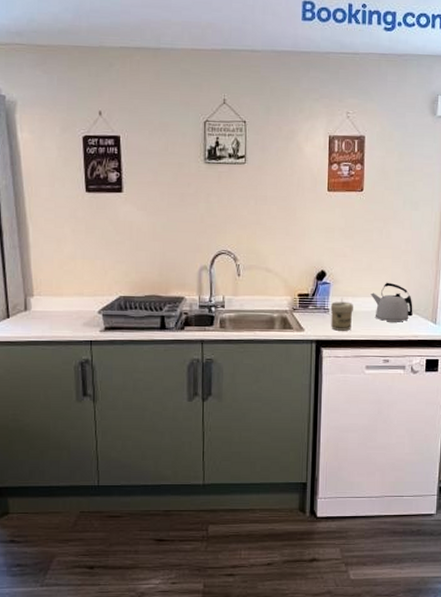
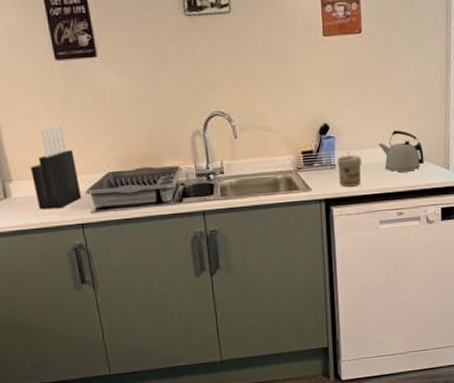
knife block: none [51,249,94,325] -> present [31,125,82,210]

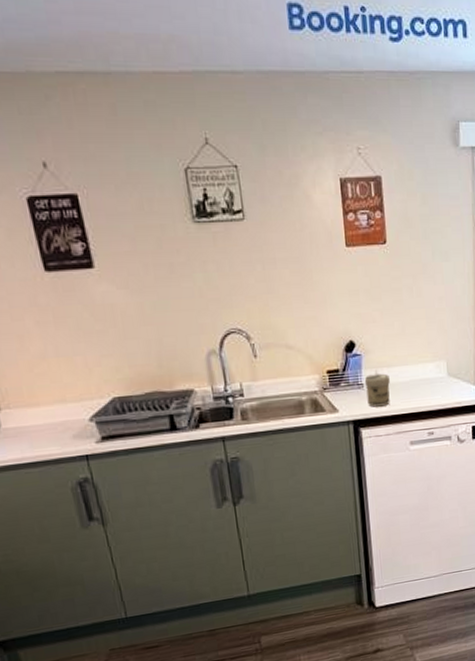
knife block: present [31,125,82,210] -> none [22,345,85,441]
kettle: present [378,129,424,174] -> none [407,346,454,392]

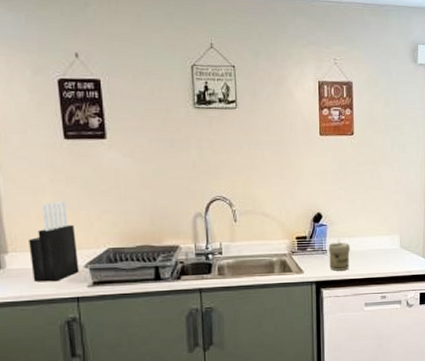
knife block: none [22,345,85,441] -> present [29,200,80,282]

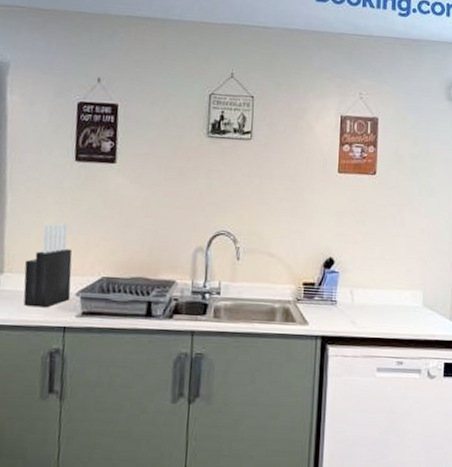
jar: present [328,242,350,271] -> none [338,292,364,327]

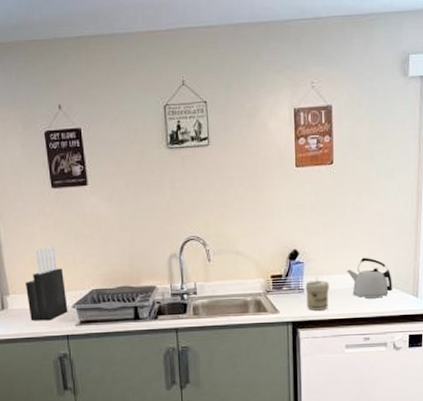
jar: none [338,292,364,327] -> present [305,280,329,311]
kettle: none [383,273,429,320] -> present [346,257,392,300]

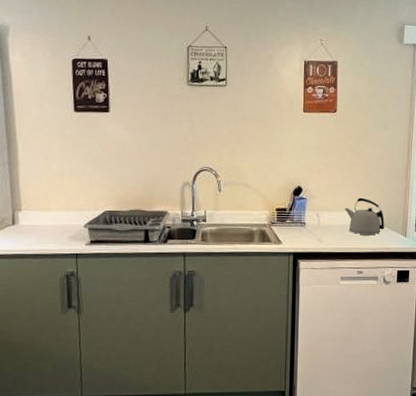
knife block: present [26,246,68,321] -> none [39,166,80,239]
jar: present [305,280,329,311] -> none [306,216,328,244]

